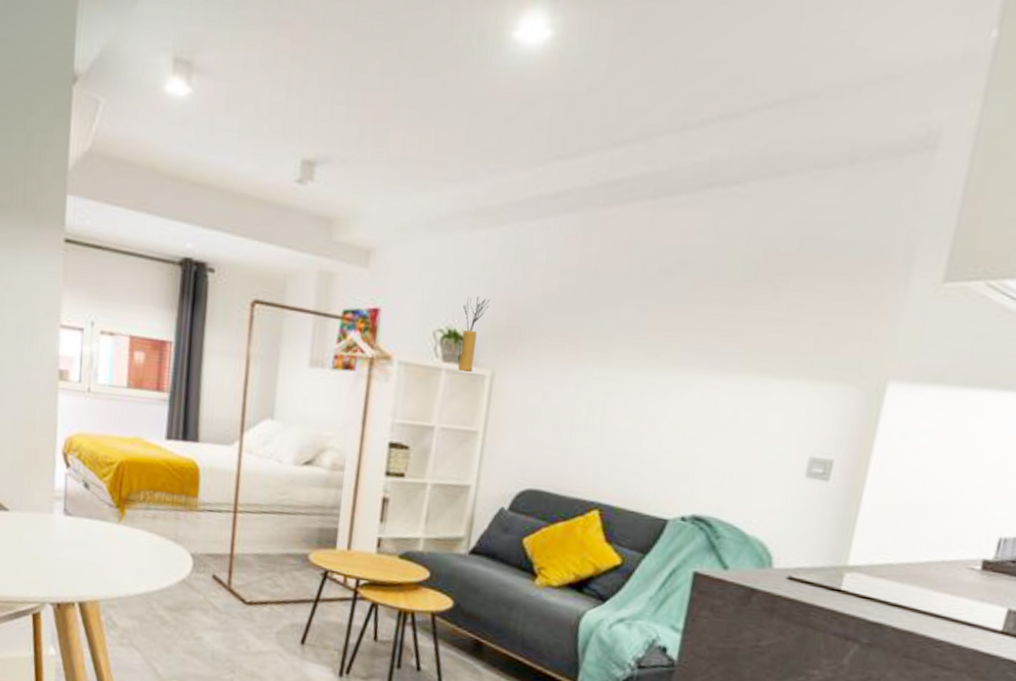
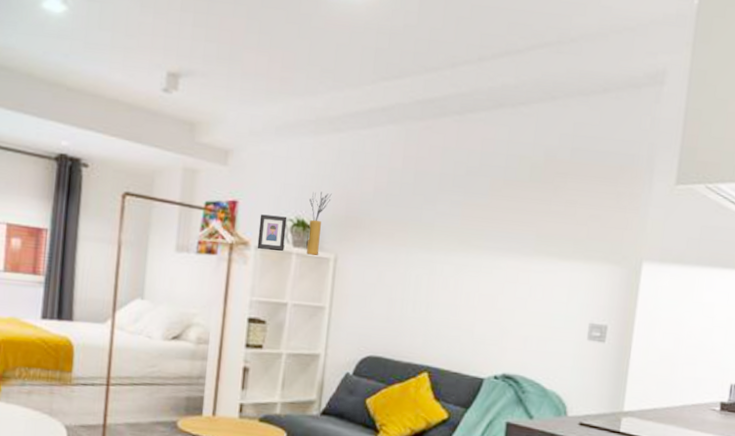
picture frame: none [401,324,437,368] -> present [257,214,287,252]

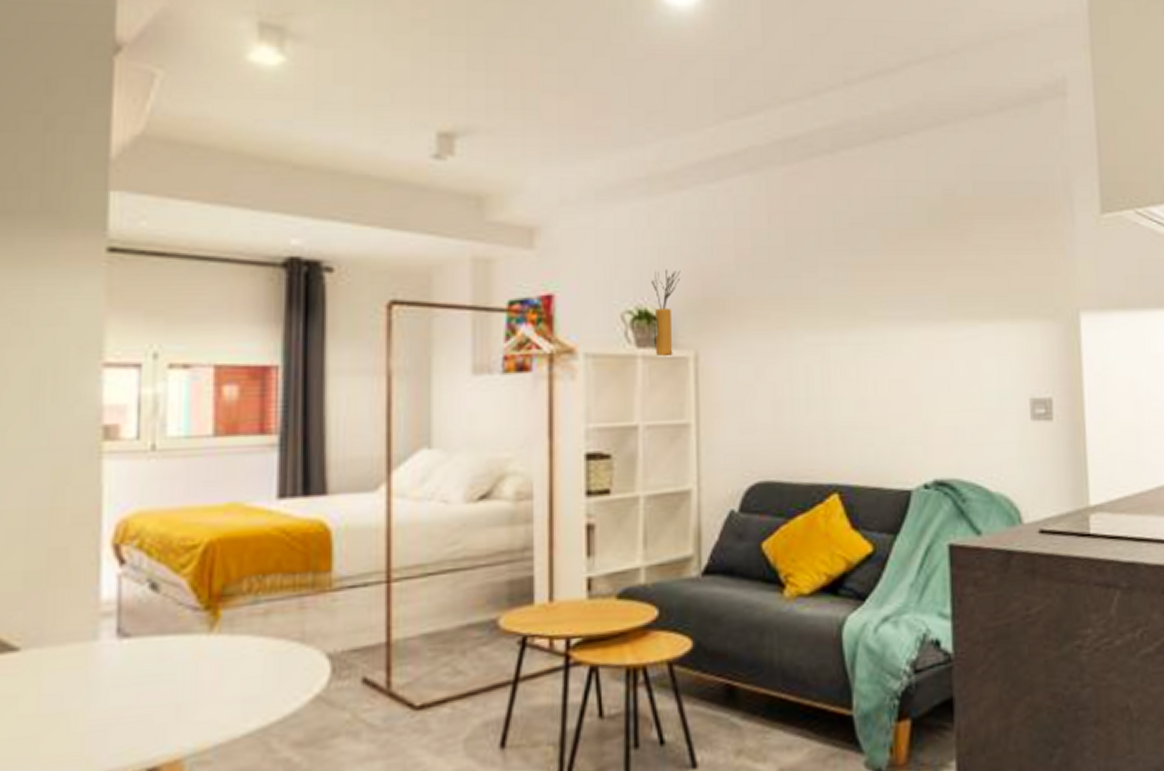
picture frame: present [257,214,287,252] -> none [586,308,625,357]

